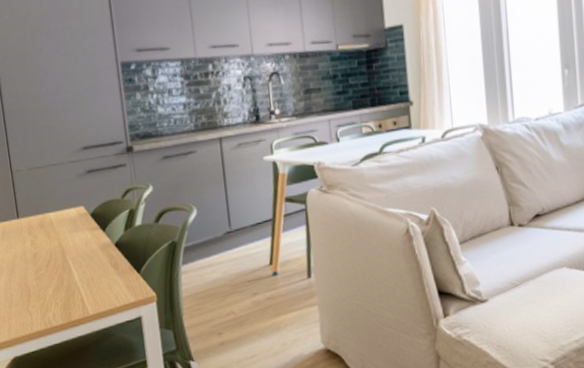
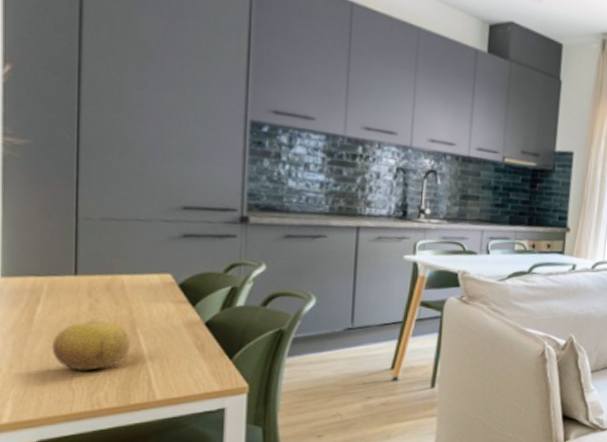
fruit: none [11,253,65,297] -> present [51,320,131,371]

